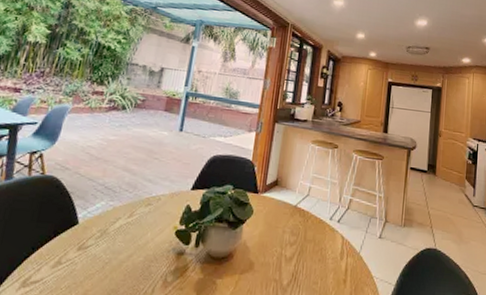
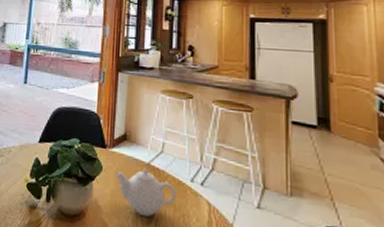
teapot: none [265,210,318,253] -> present [115,168,177,217]

